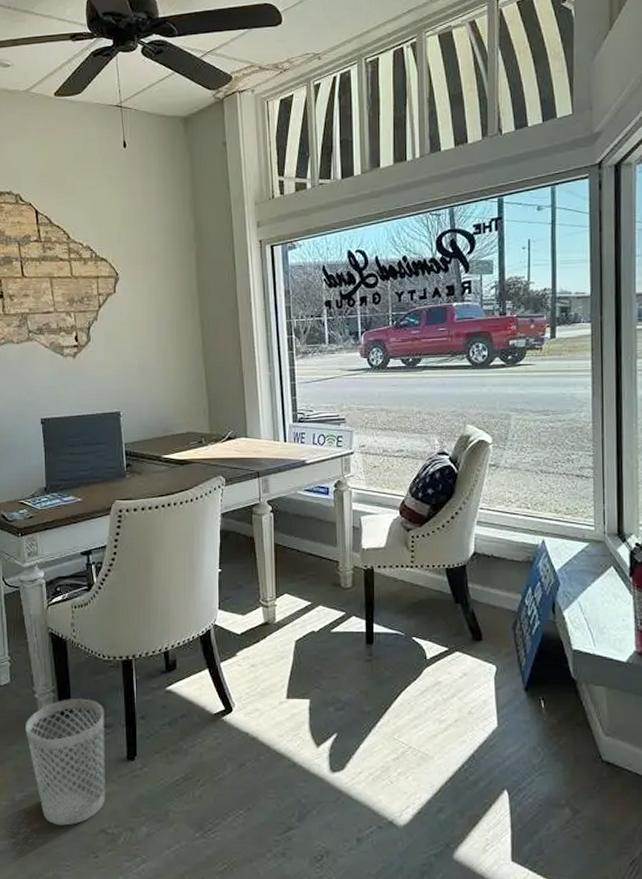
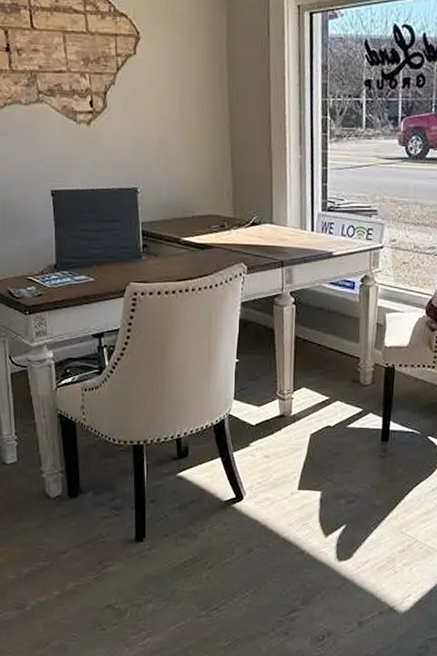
wastebasket: present [26,699,105,826] -> none [33,480,114,600]

